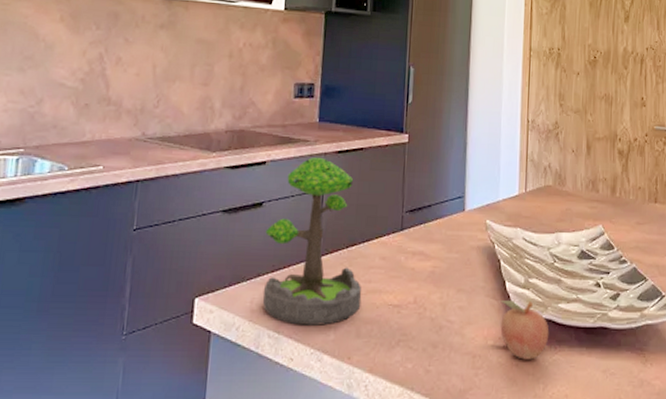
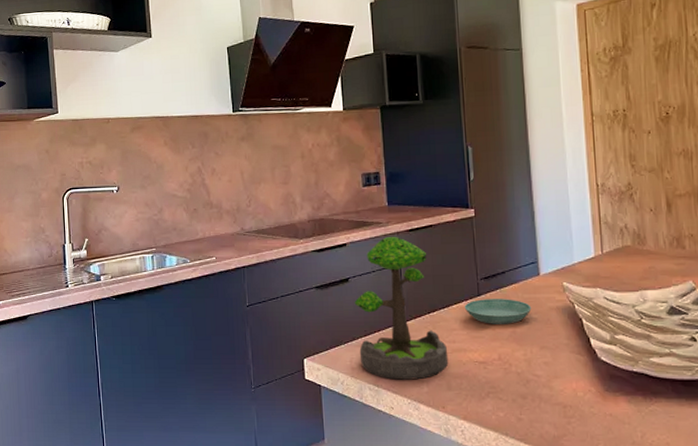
saucer: none [385,234,453,263] -> present [464,299,532,324]
fruit: present [500,301,550,360] -> none [586,356,643,410]

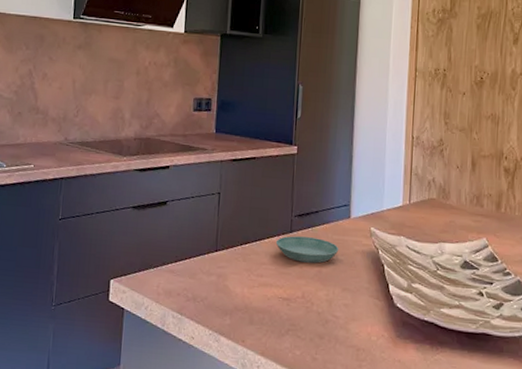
plant: present [354,236,449,380] -> none [167,163,255,311]

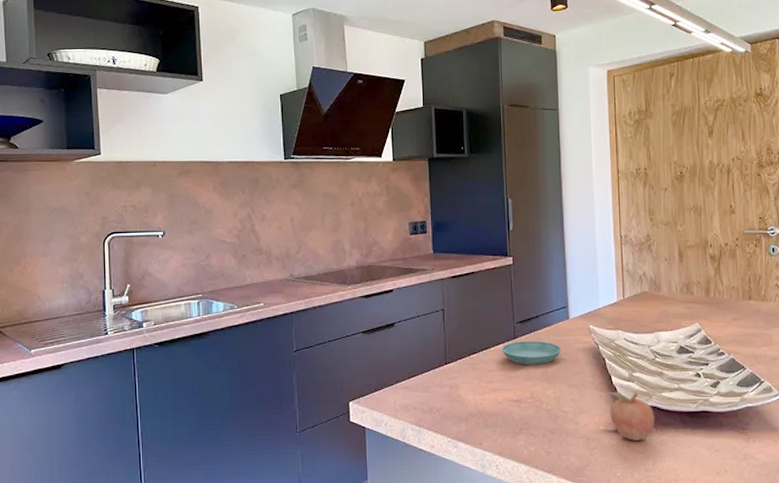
fruit: none [383,302,432,357] -> present [608,392,655,441]

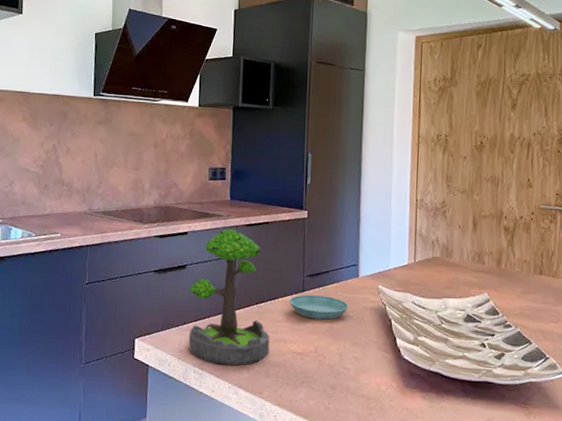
plant: none [399,282,486,420] -> present [188,229,270,366]
fruit: present [608,392,655,441] -> none [392,354,437,405]

